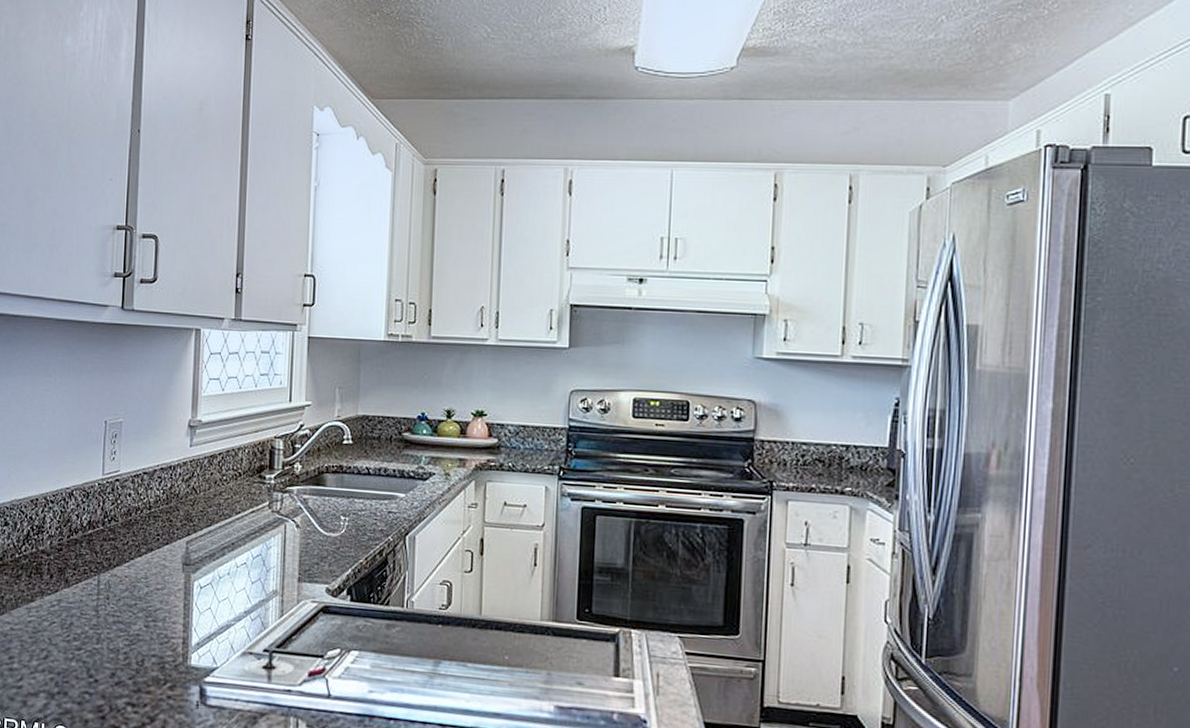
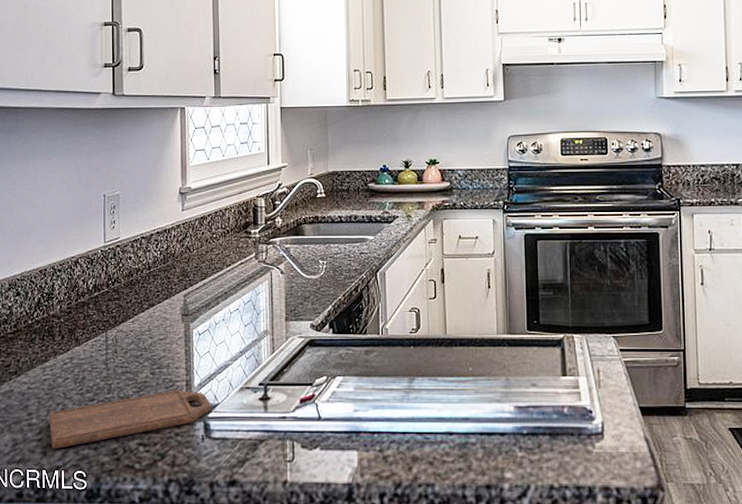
cutting board: none [31,647,208,700] -> present [48,390,211,450]

